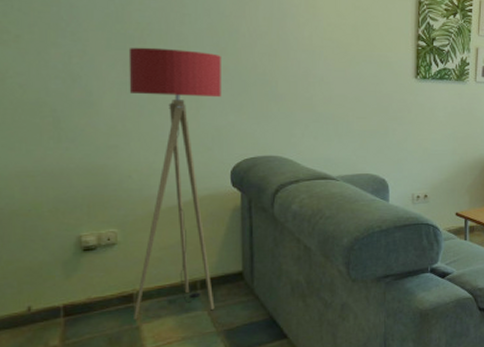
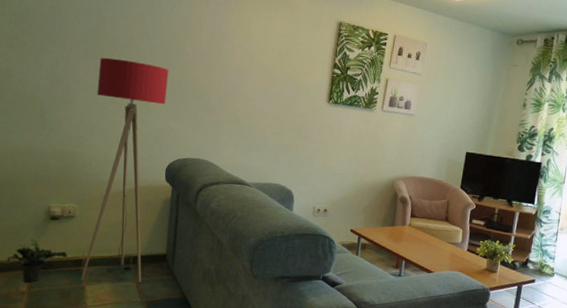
potted plant: none [30,278,114,334] -> present [10,238,69,283]

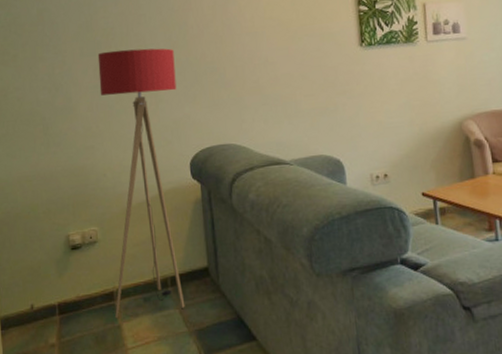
potted plant: present [10,238,69,283] -> none [33,276,97,332]

